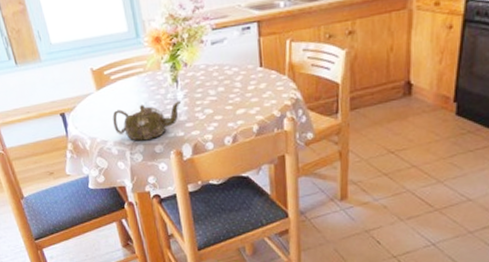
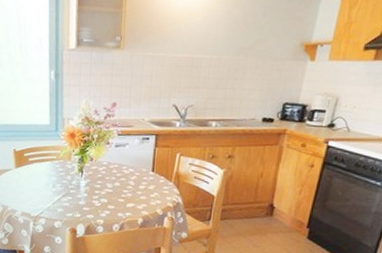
teapot: present [112,100,182,141] -> none [24,185,83,216]

